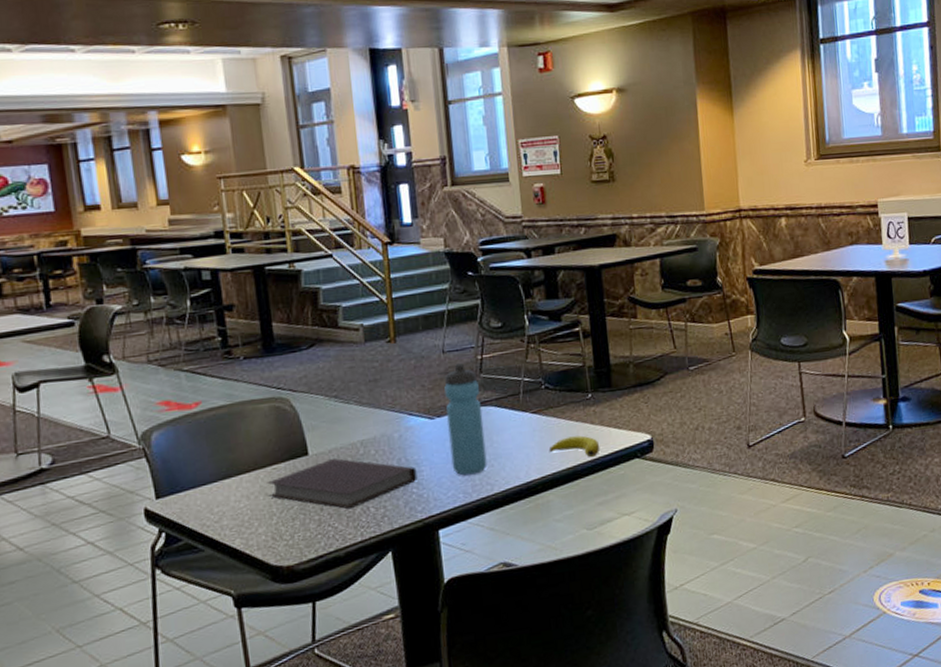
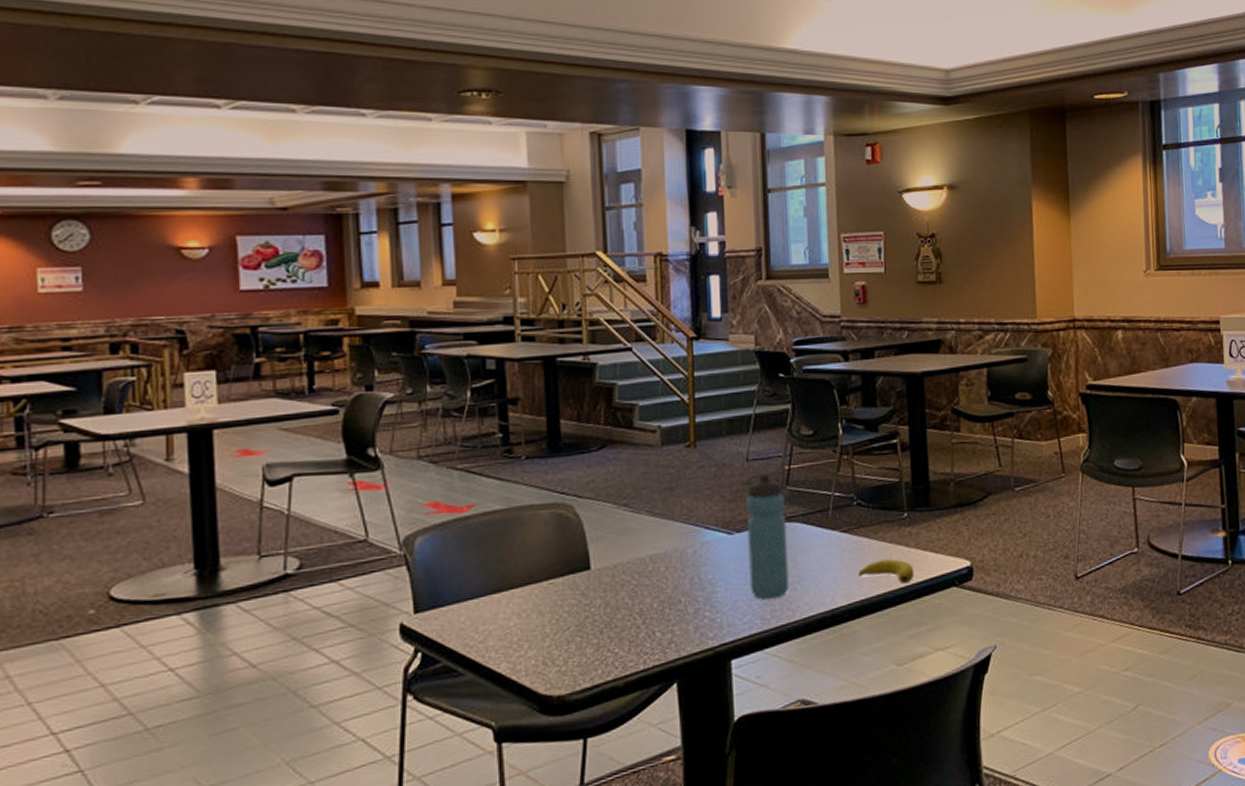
notebook: present [267,458,417,510] -> none [541,574,711,633]

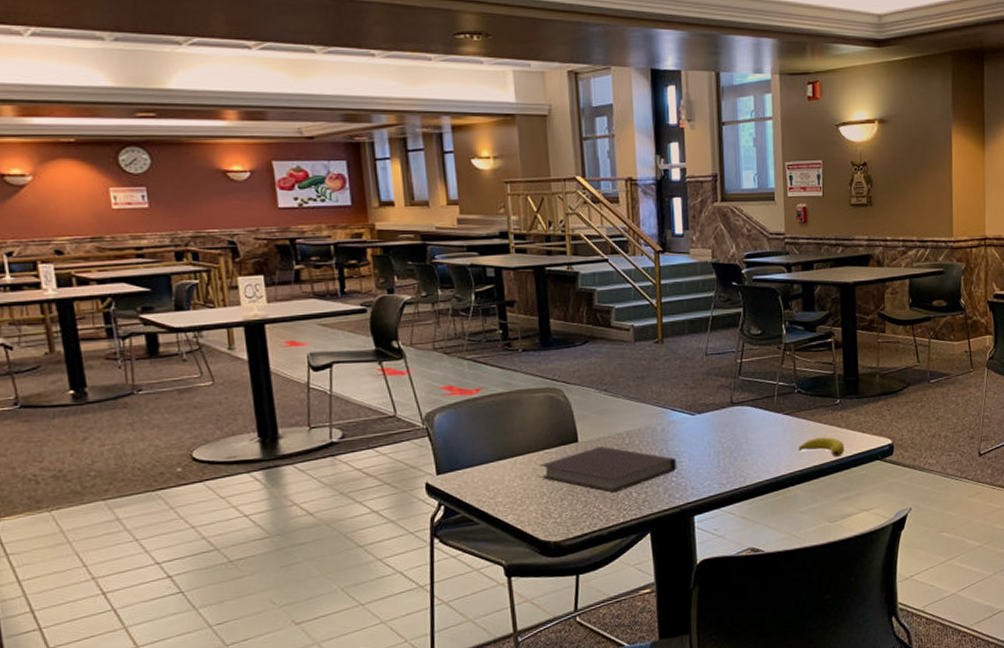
notebook: none [541,574,711,633] -> present [539,446,677,493]
water bottle: present [746,473,789,599] -> none [706,366,741,468]

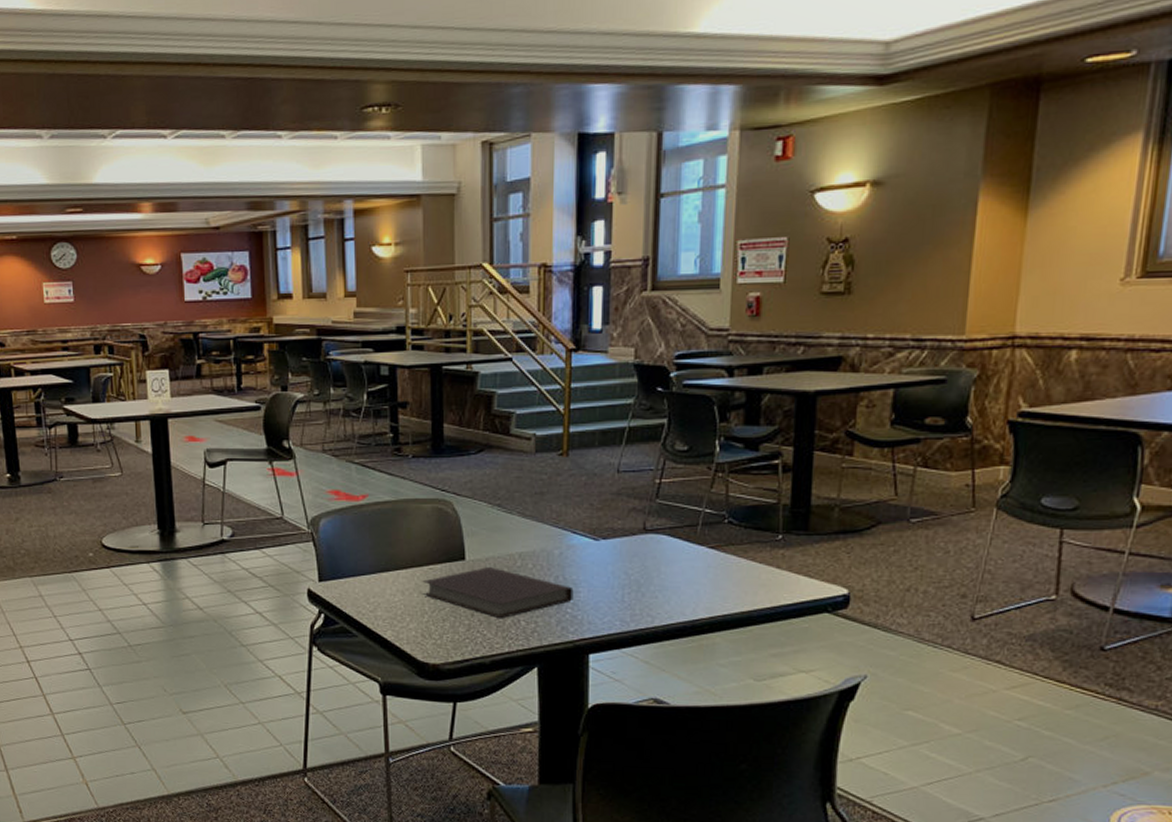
banana: present [798,437,845,457] -> none [722,579,784,603]

